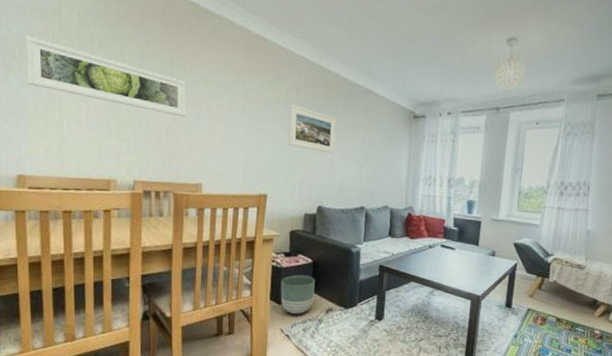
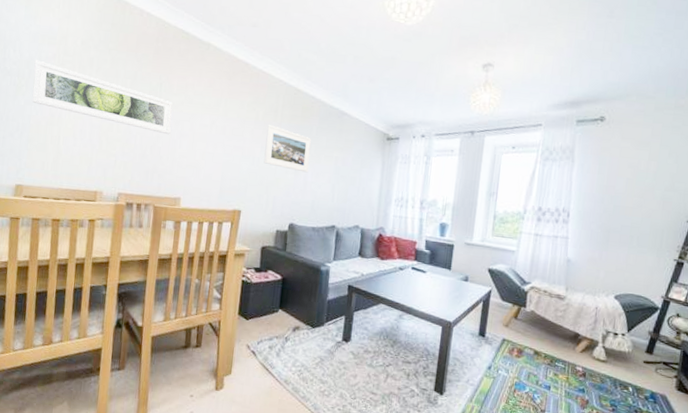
planter: present [280,274,315,314] -> none [249,290,283,331]

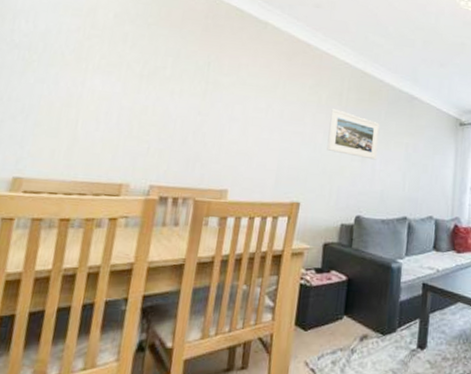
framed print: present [32,60,173,135] -> none [45,32,222,119]

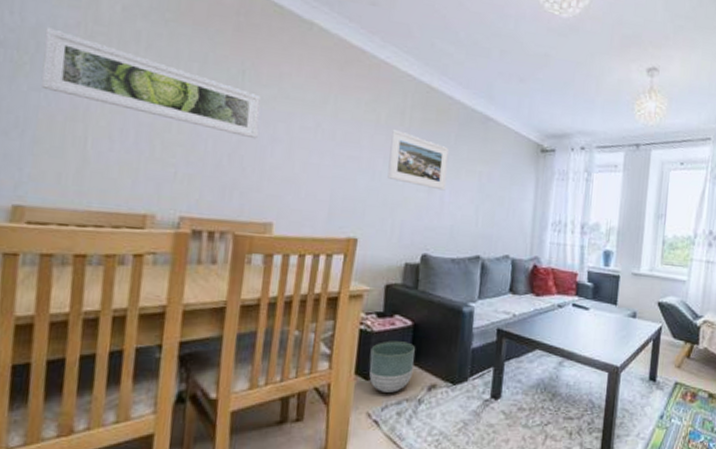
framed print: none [45,32,222,119] -> present [41,27,261,139]
planter: none [308,294,349,343] -> present [369,341,415,393]

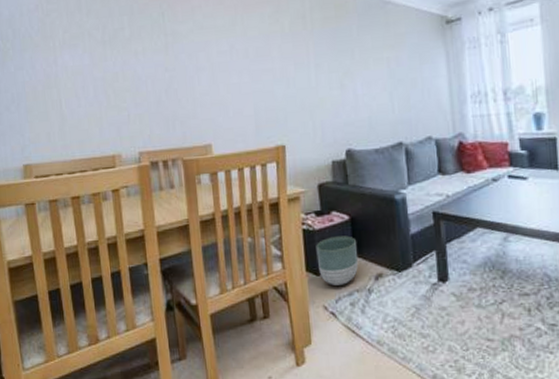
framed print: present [41,27,261,139] -> none [16,16,185,72]
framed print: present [387,128,449,191] -> none [296,34,357,85]

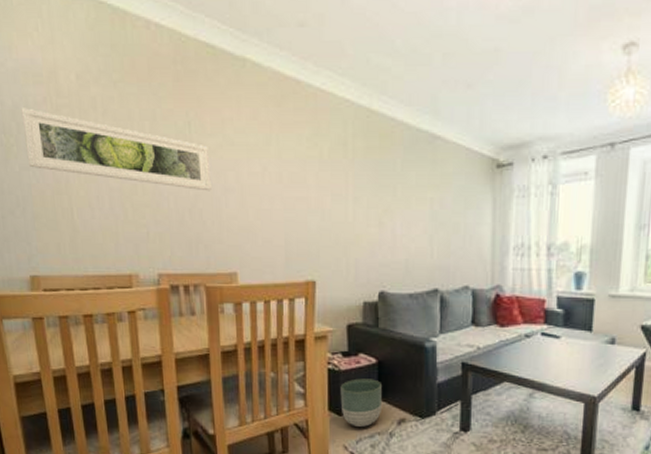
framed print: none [16,16,185,72] -> present [21,108,211,191]

